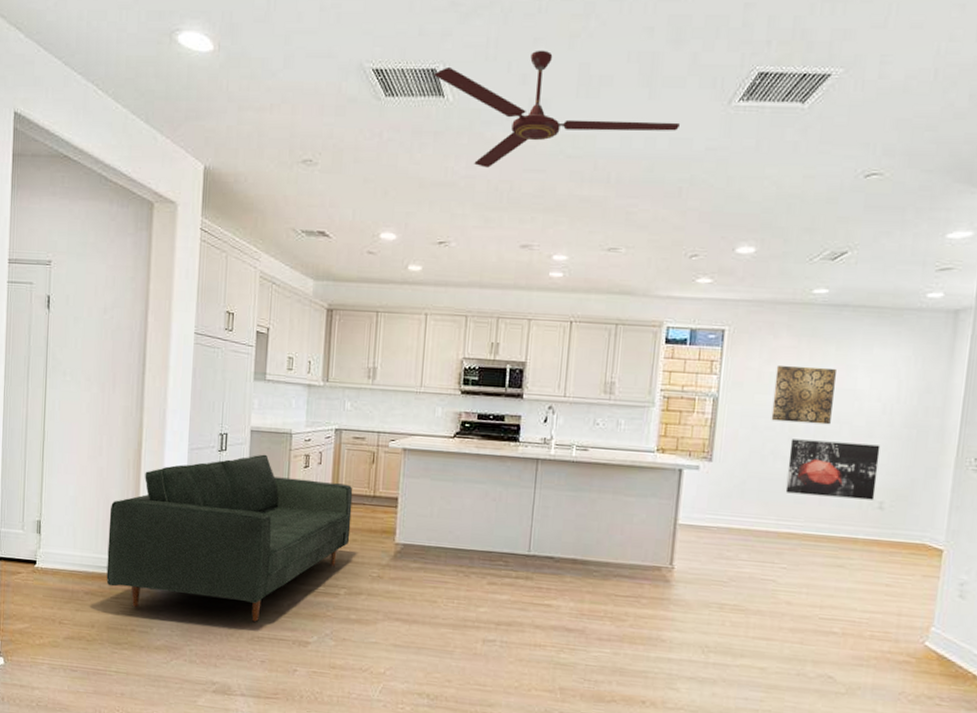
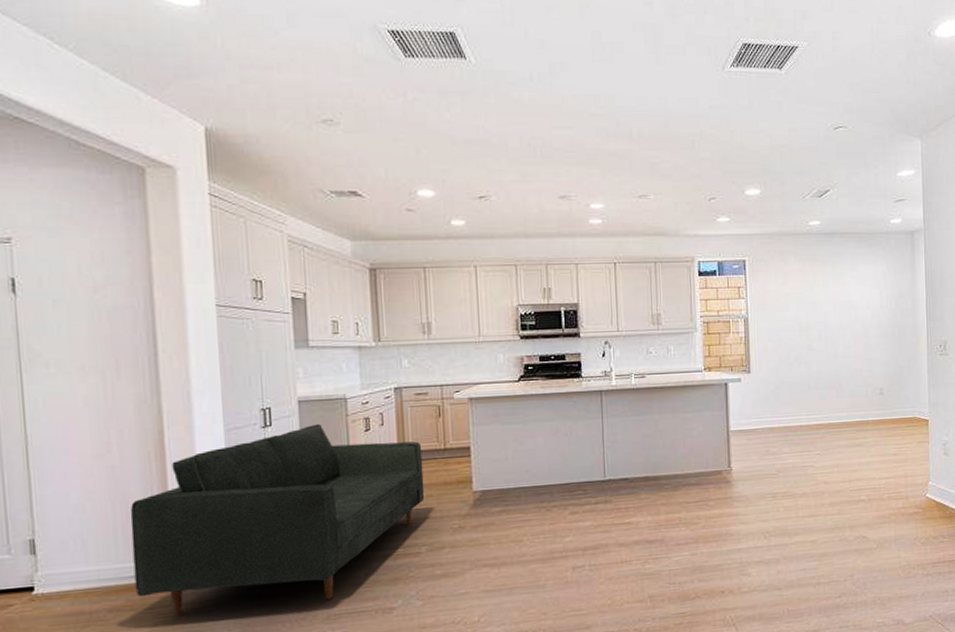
ceiling fan: present [434,50,680,168] -> none [453,17,685,125]
wall art: present [771,366,836,425] -> none [790,285,836,333]
wall art: present [785,439,881,500] -> none [809,343,876,392]

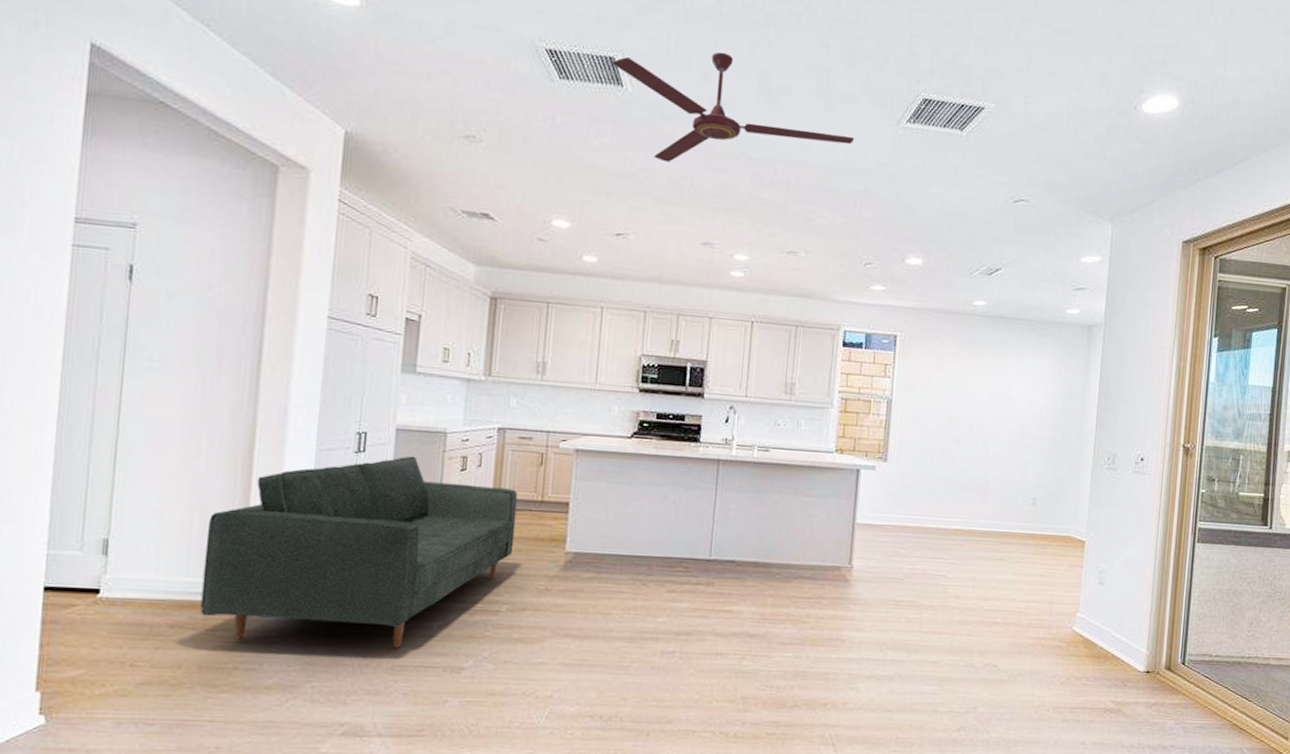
ceiling fan: none [453,17,685,125] -> present [612,52,854,162]

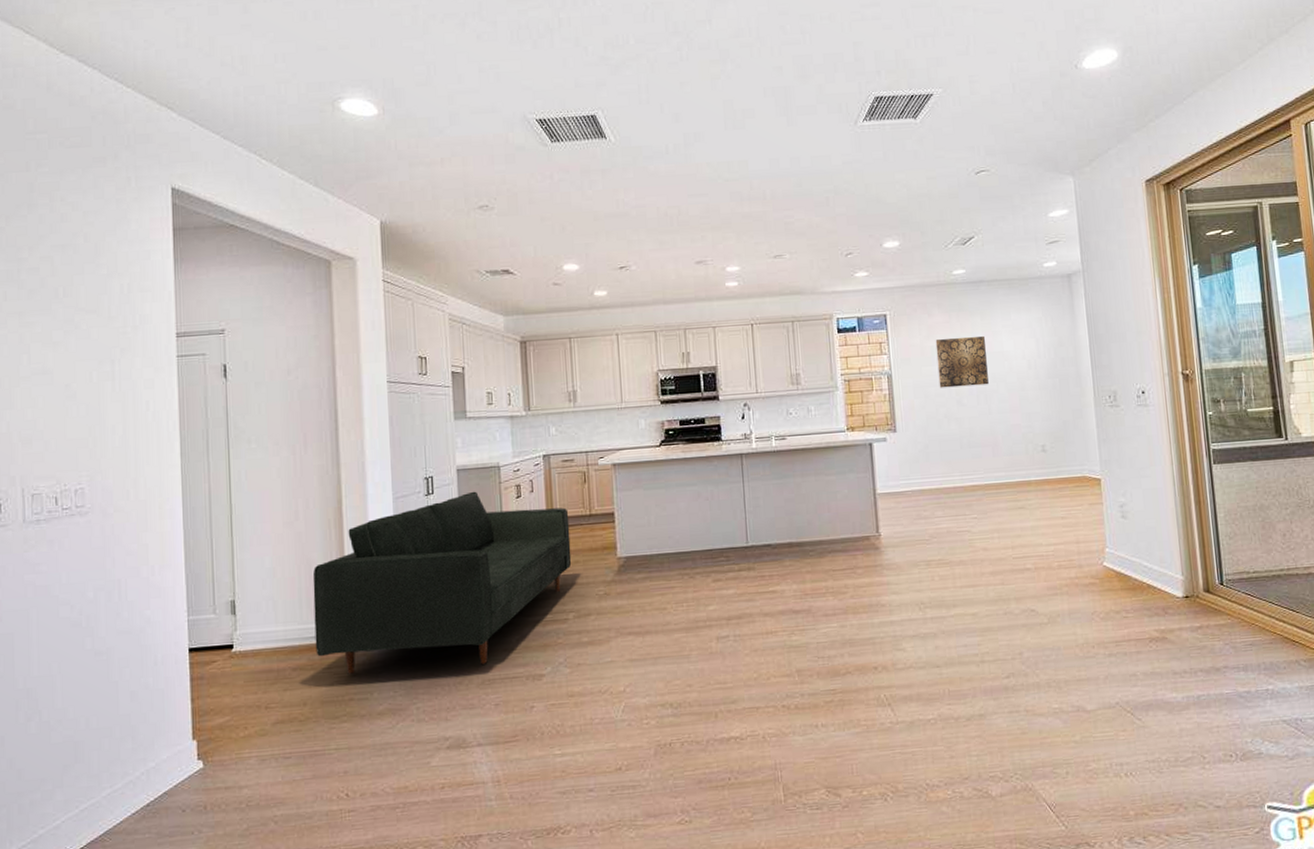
ceiling fan: present [612,52,854,162] -> none [594,91,817,197]
wall art: none [939,371,994,427] -> present [935,335,989,388]

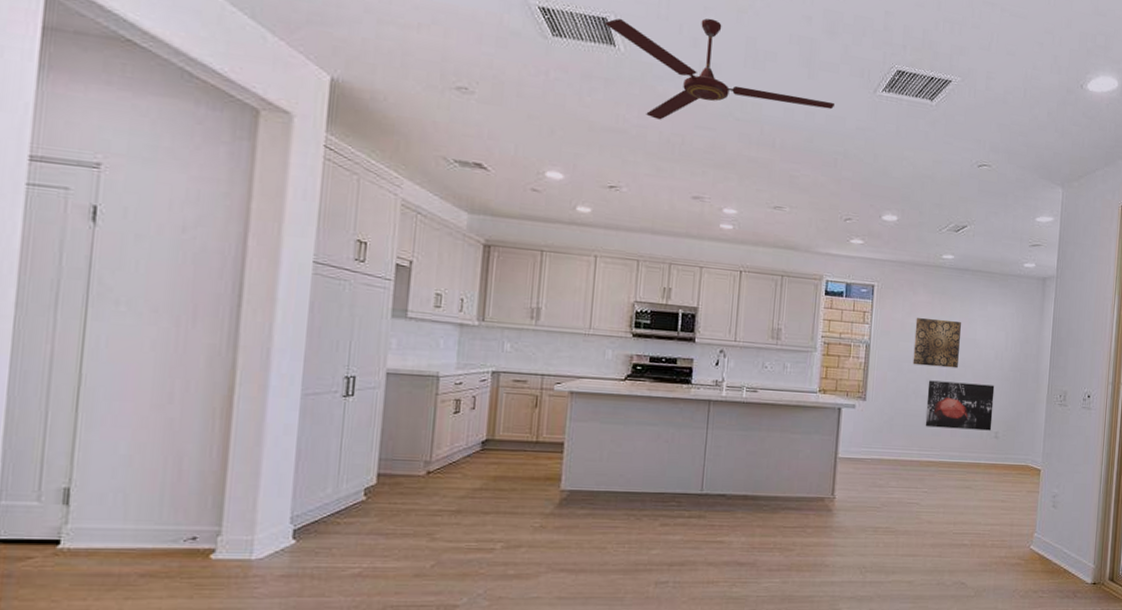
sofa: present [312,491,572,674] -> none [174,399,512,589]
ceiling fan: none [594,91,817,197] -> present [604,18,834,120]
wall art: none [959,396,1037,450] -> present [925,380,995,431]

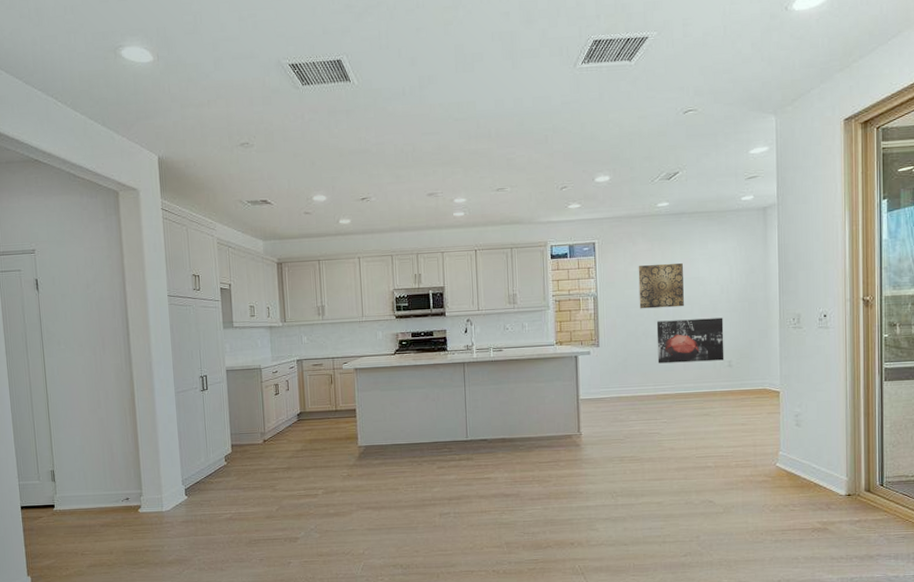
ceiling fan: present [604,18,834,120] -> none [339,37,539,135]

